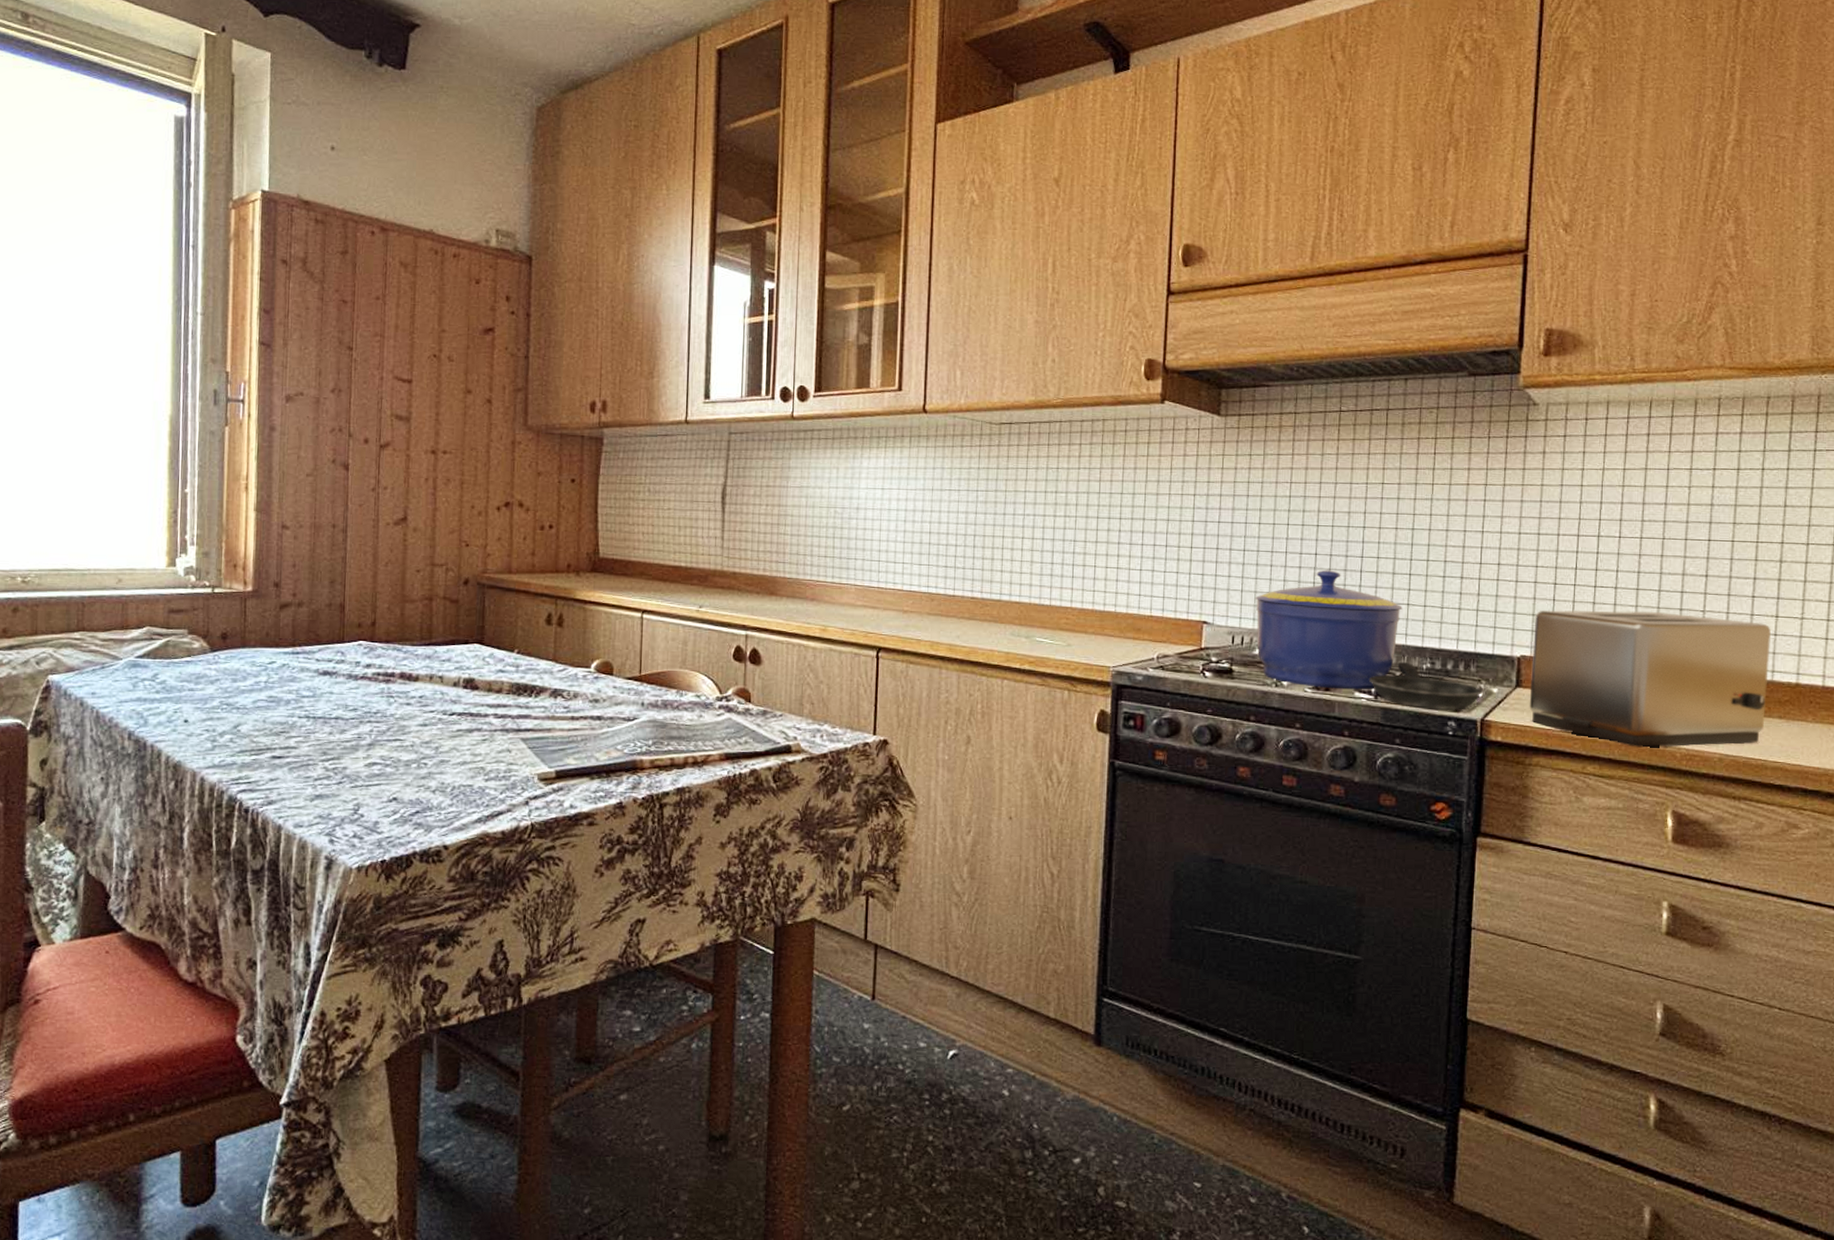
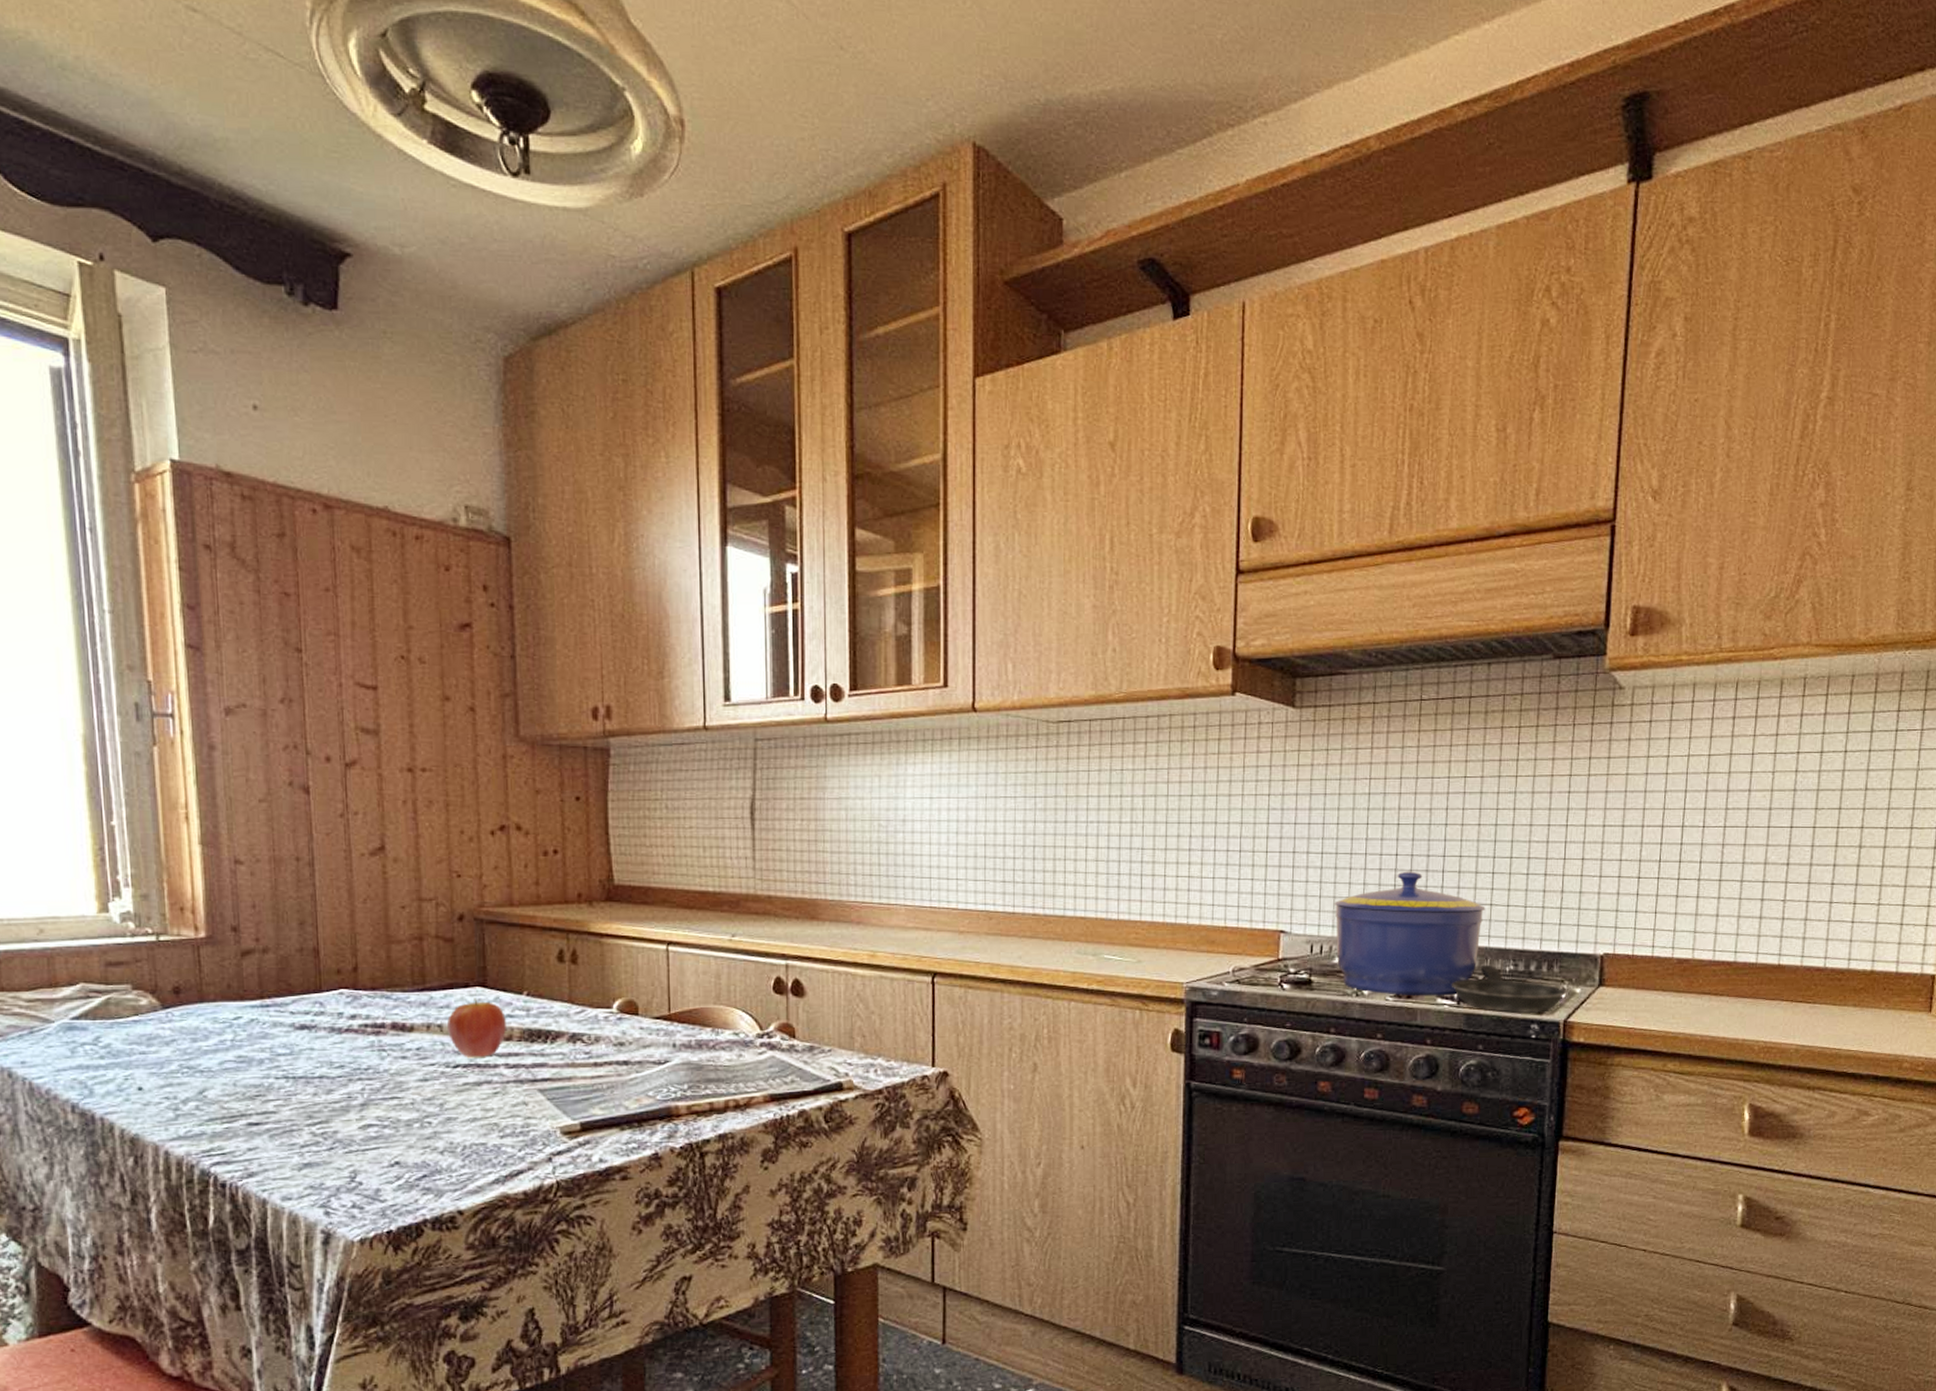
fruit: none [447,653,498,708] -> present [447,997,506,1058]
toaster: present [1529,610,1772,748] -> none [1611,903,1849,1042]

